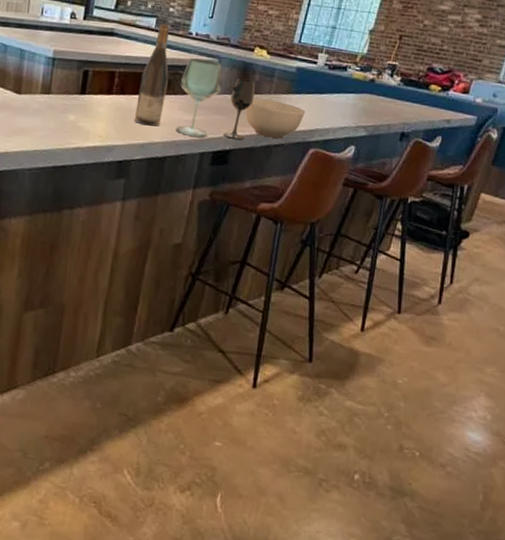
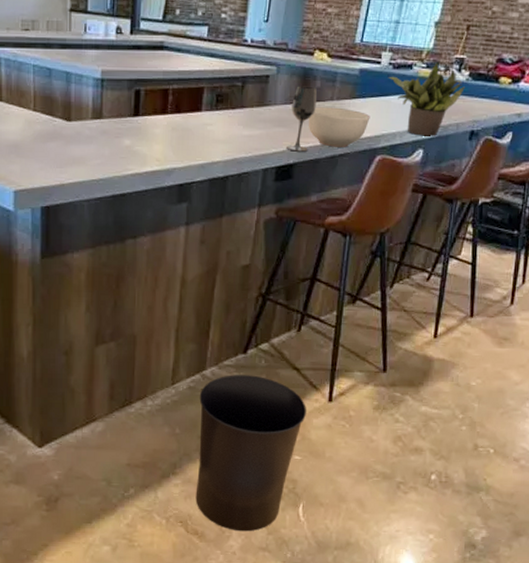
waste bin: none [111,352,230,519] -> present [195,375,306,532]
wine bottle: present [134,23,170,127] -> none [192,32,225,145]
wine glass: present [175,58,223,137] -> none [236,68,282,152]
potted plant: none [324,68,396,135] -> present [389,64,465,136]

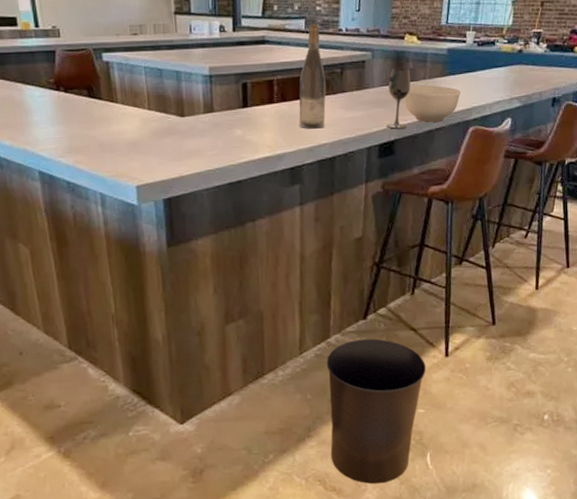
wine bottle: none [192,32,225,145] -> present [298,23,326,129]
potted plant: present [389,64,465,136] -> none [474,39,544,106]

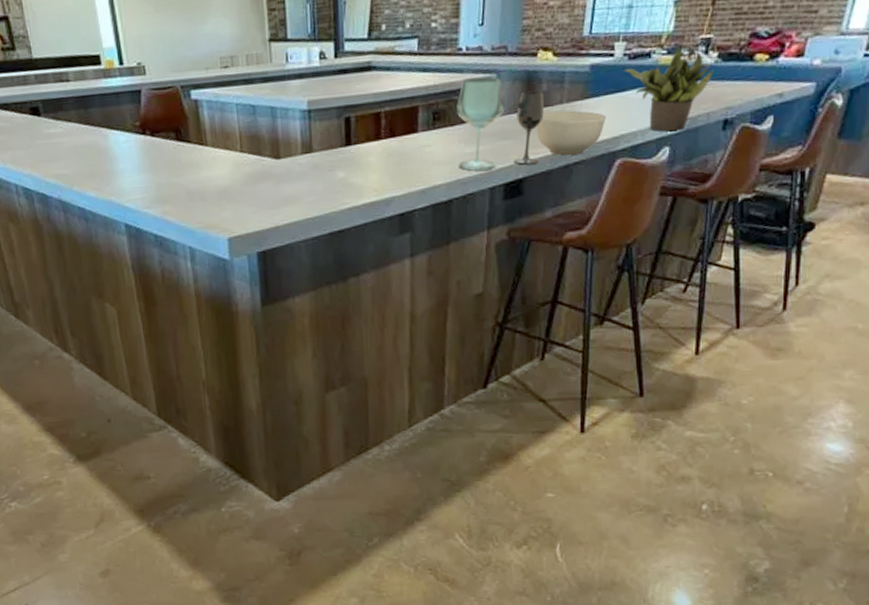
wine bottle: present [298,23,326,129] -> none [409,43,442,168]
waste bin: present [326,338,426,484] -> none [439,411,557,576]
wine glass: none [338,54,379,133] -> present [457,77,505,171]
potted plant: none [474,39,544,106] -> present [624,48,714,132]

